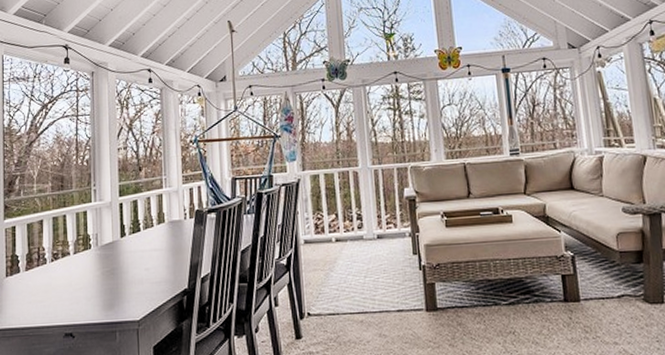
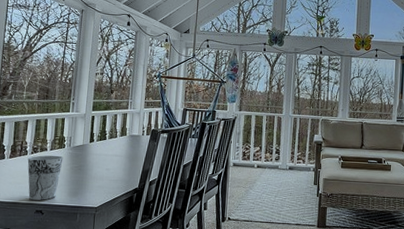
cup: none [48,259,91,322] -> present [27,155,64,201]

